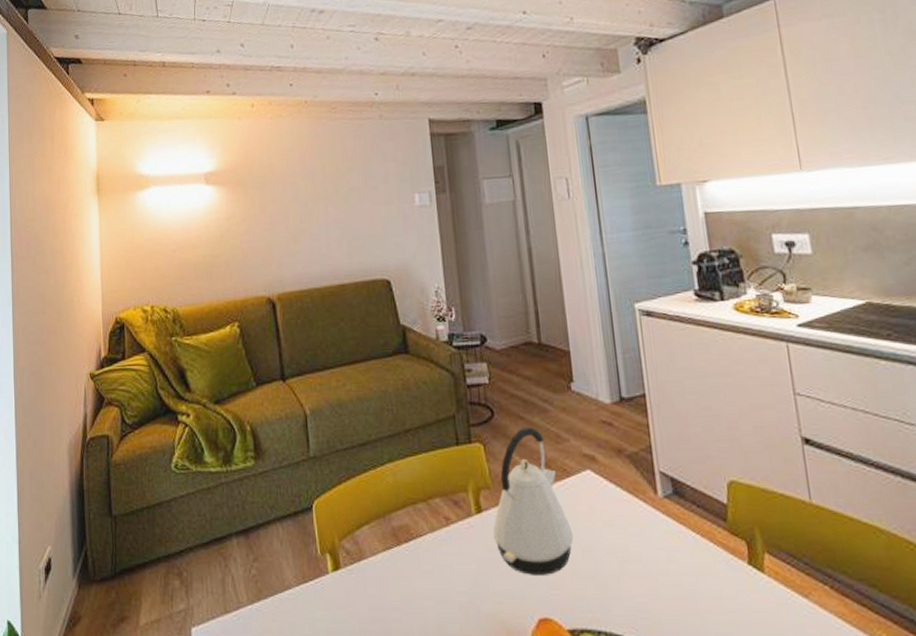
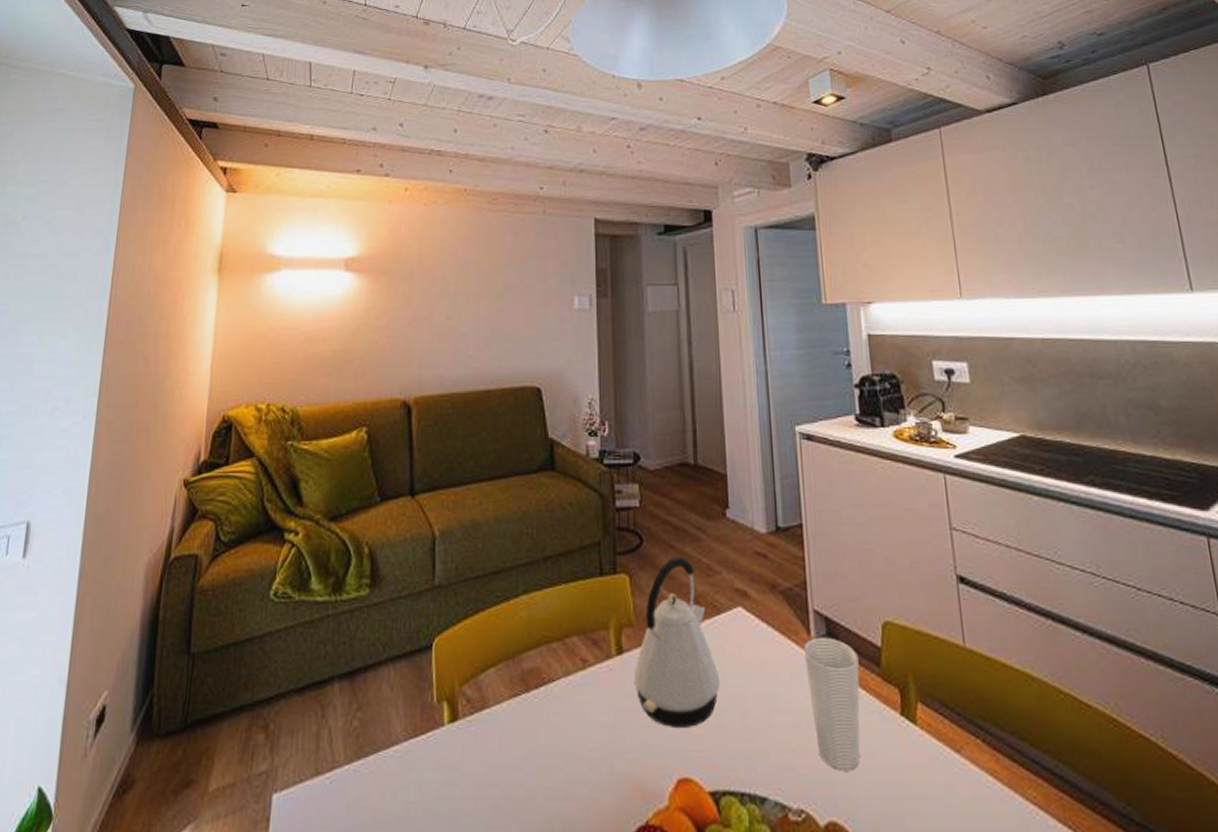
cup: none [650,495,710,613] -> present [803,637,860,771]

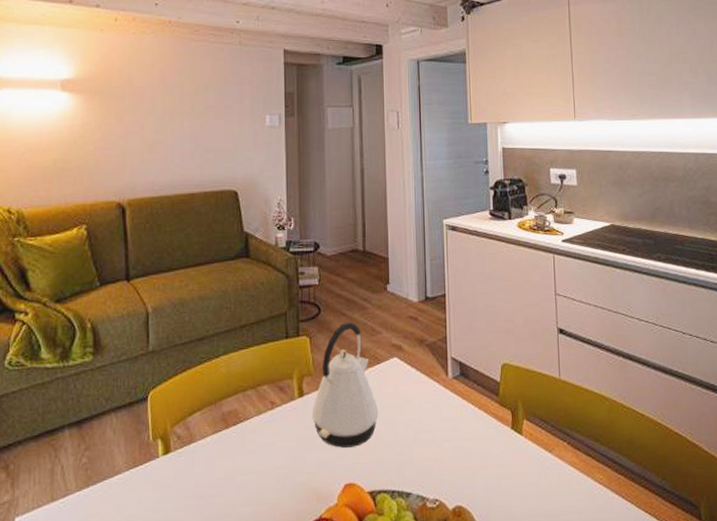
cup: present [803,637,860,771] -> none [442,376,483,471]

